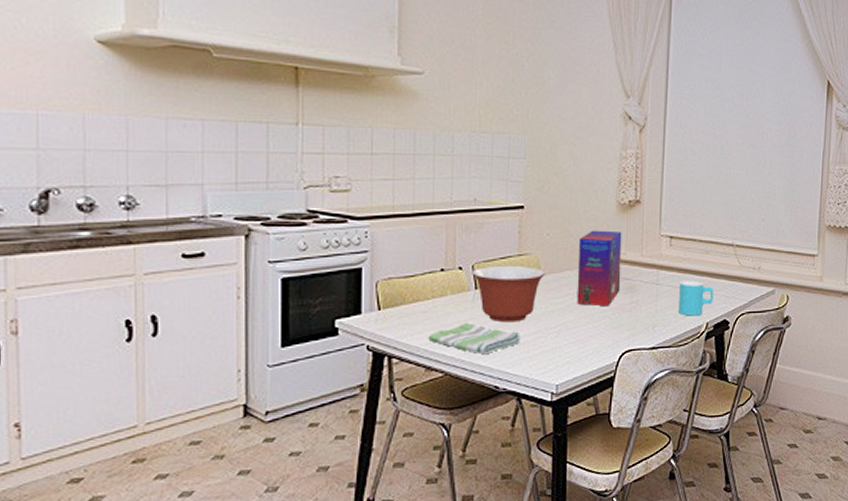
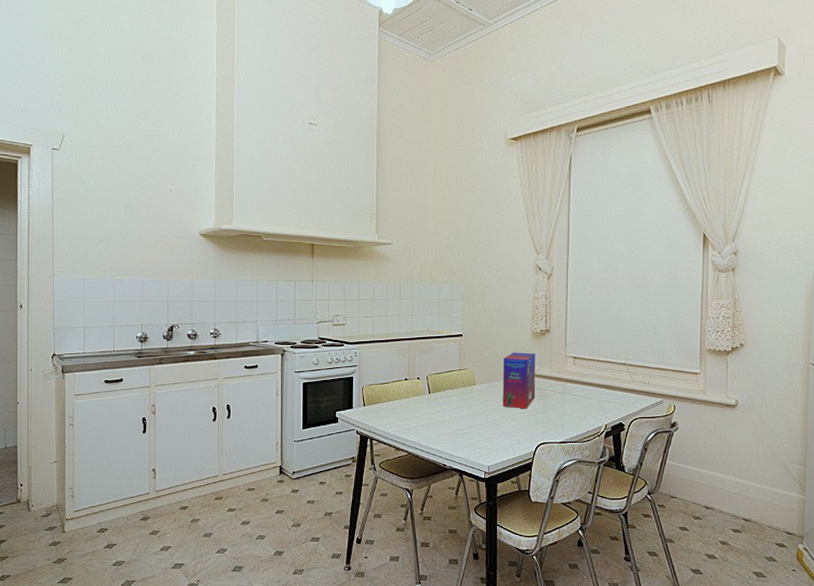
dish towel: present [428,322,520,355] -> none [397,417,461,441]
mixing bowl: present [472,265,546,323] -> none [426,377,479,418]
cup: present [679,280,714,316] -> none [582,391,610,419]

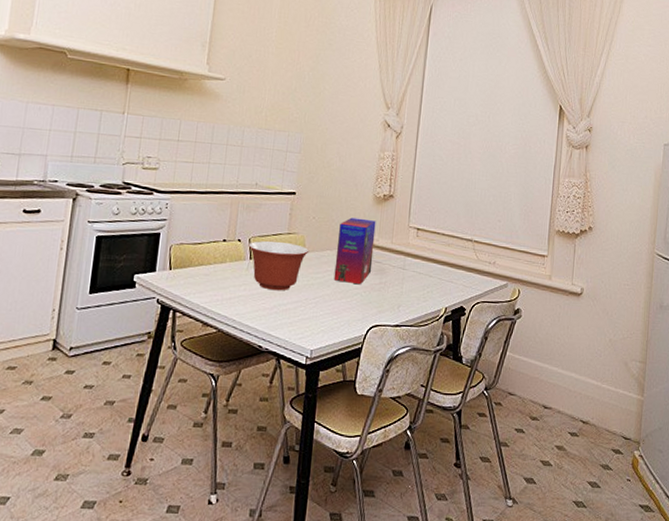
mixing bowl: none [426,377,479,418] -> present [248,241,310,291]

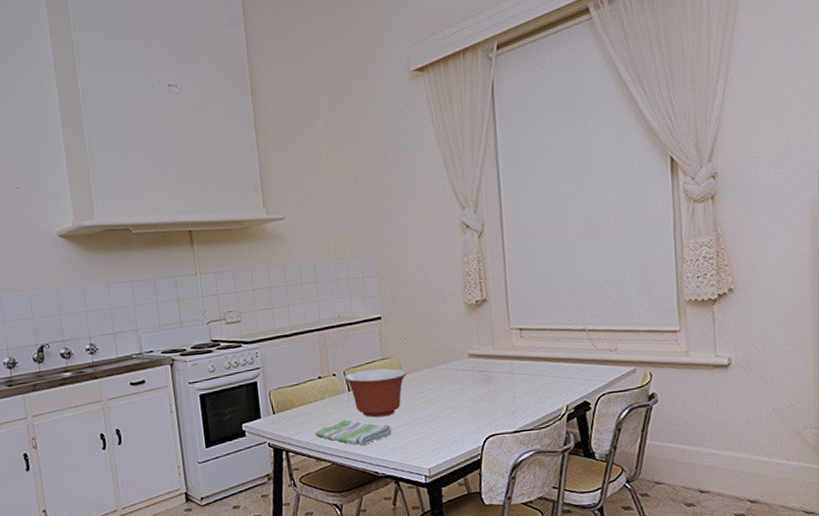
dish towel: none [207,287,284,317] -> present [315,419,392,446]
cereal box: present [333,217,376,285] -> none [434,329,478,398]

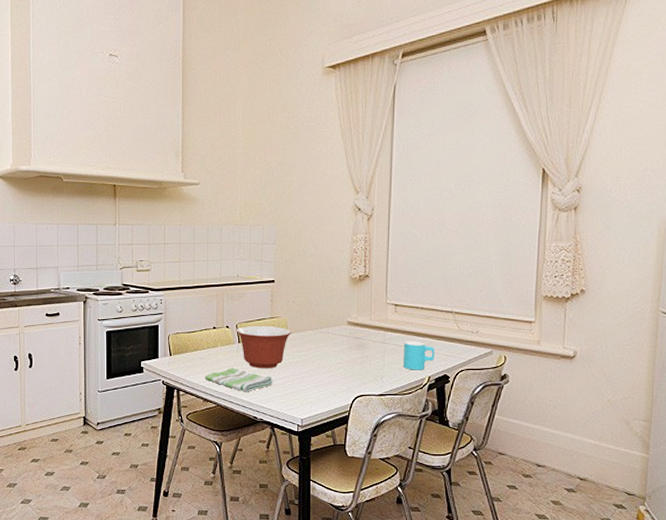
cup: none [535,367,571,401] -> present [403,341,435,370]

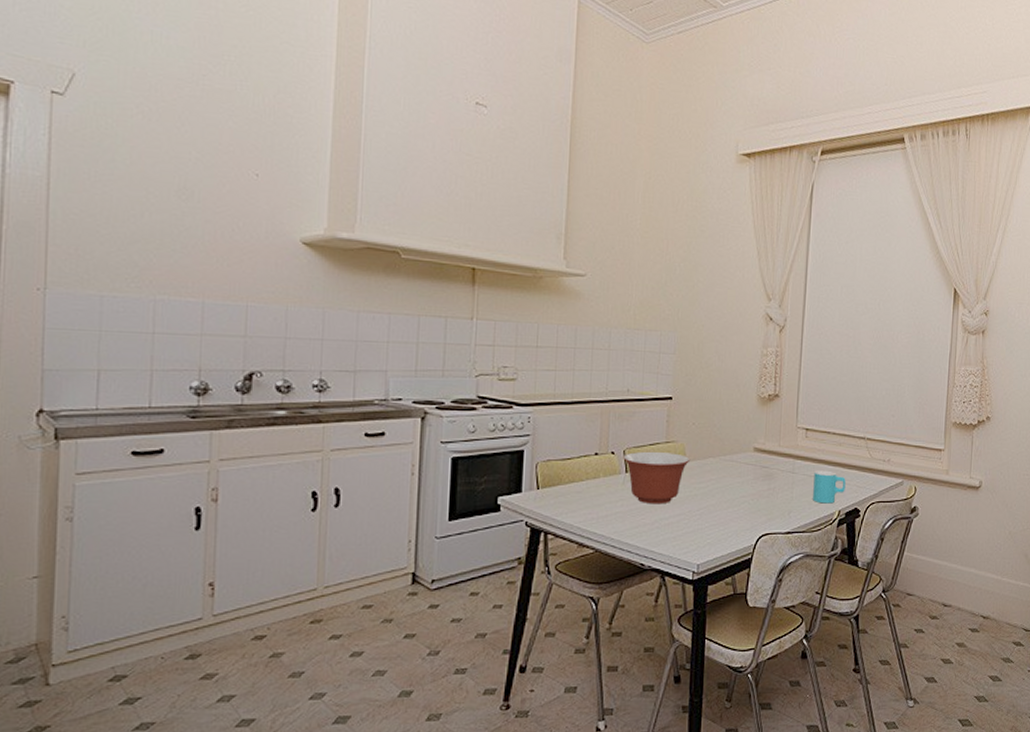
dish towel: present [205,367,273,392] -> none [581,503,666,534]

